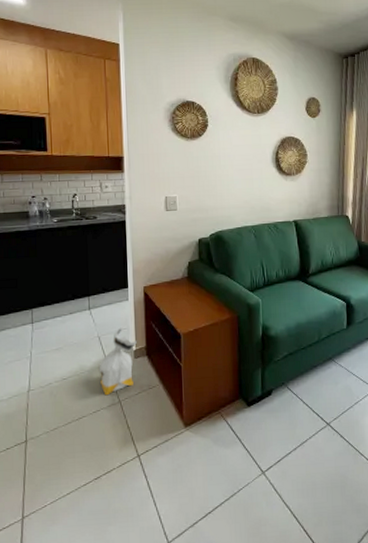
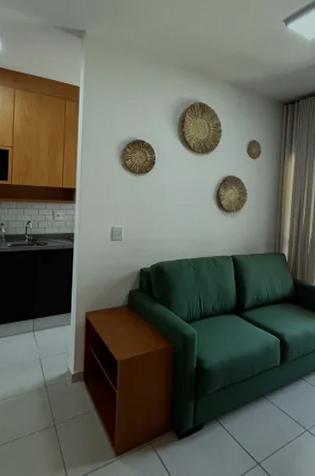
bag: present [99,326,137,396] -> none [37,350,75,418]

